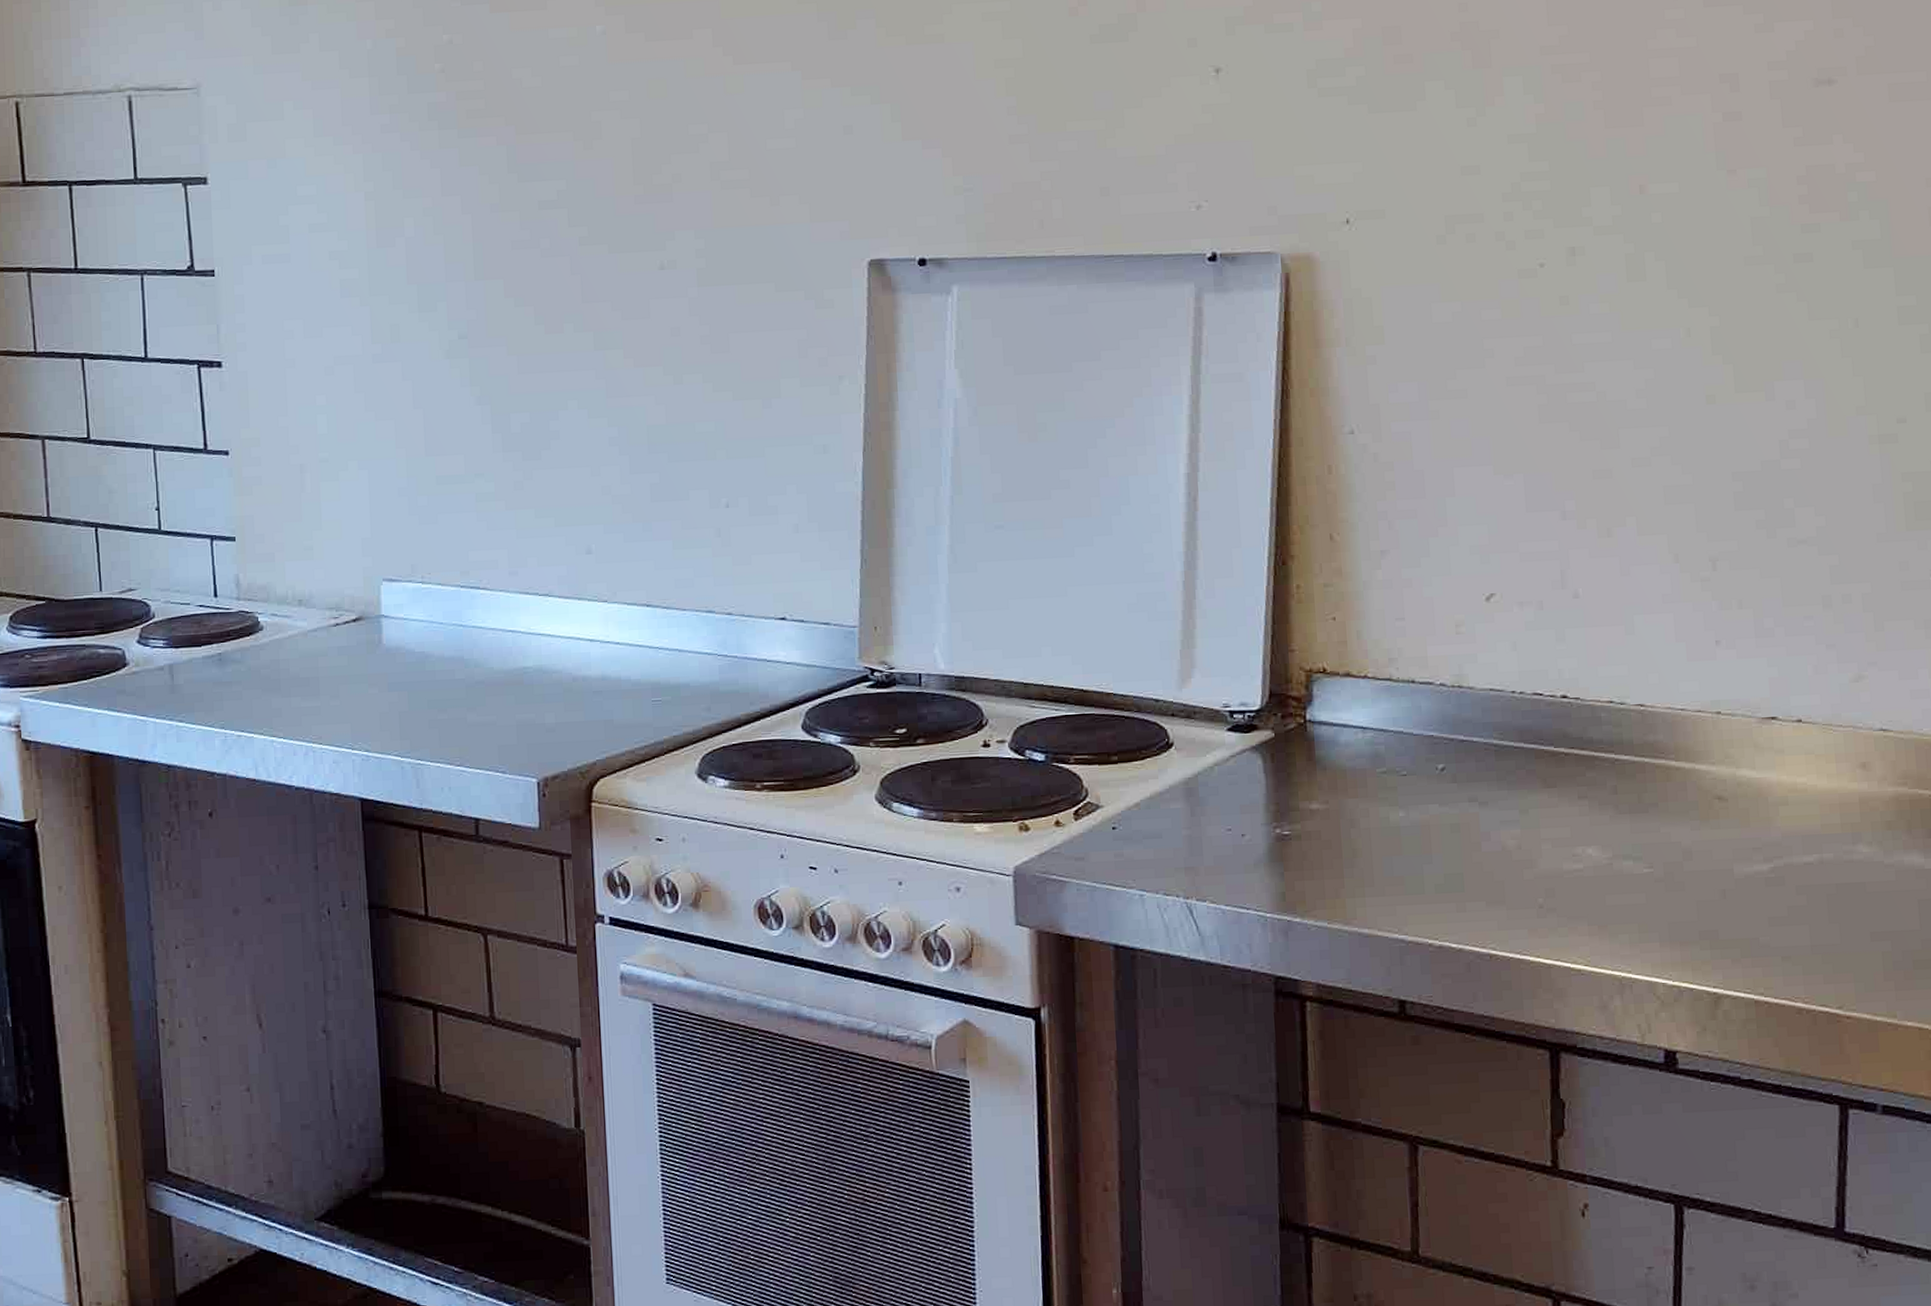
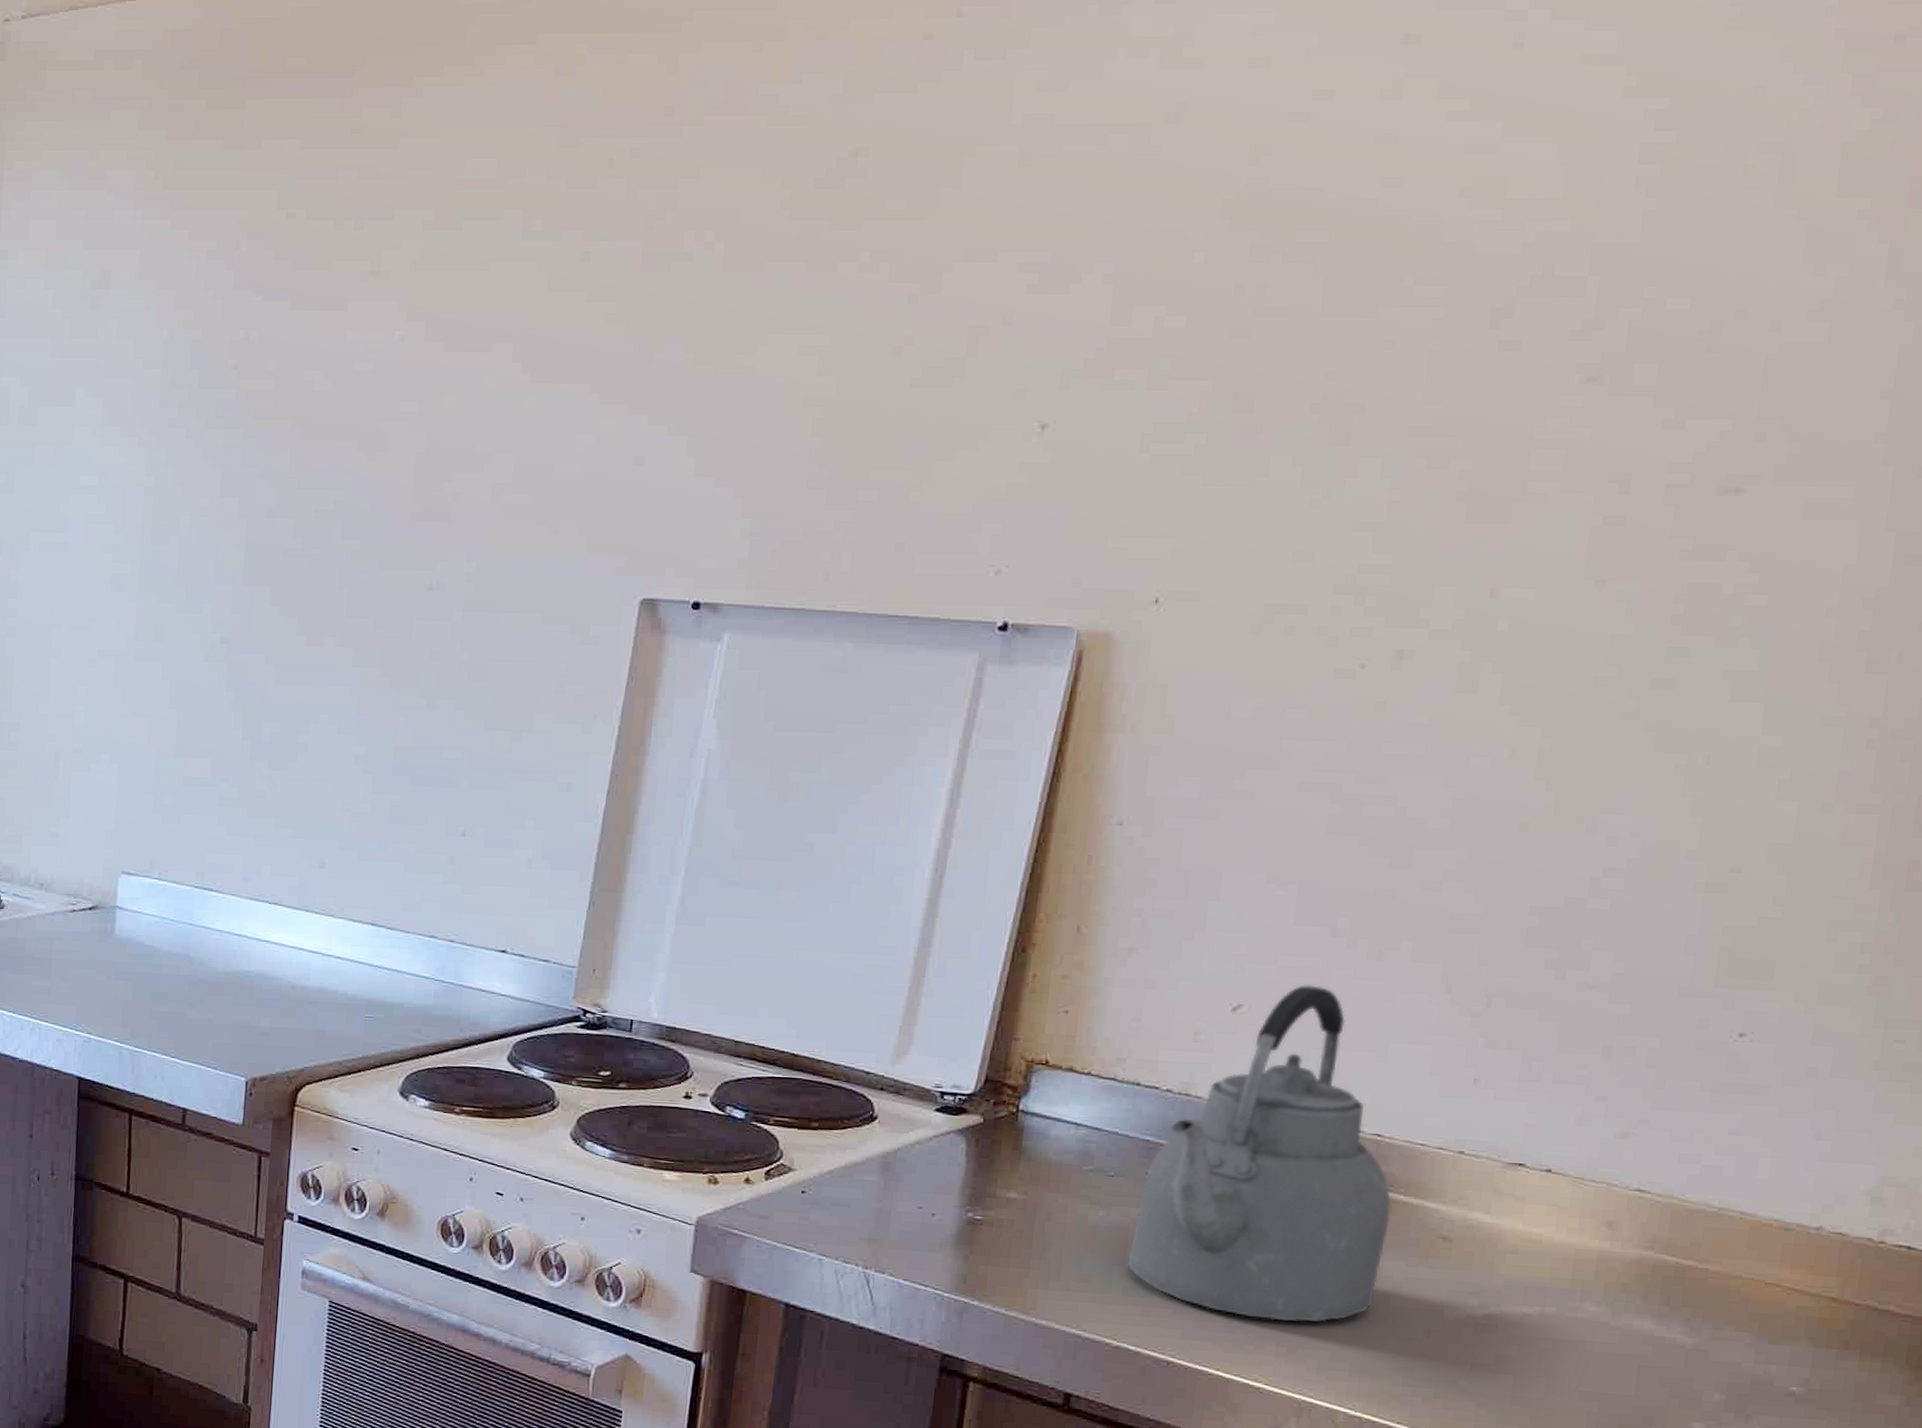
kettle: none [1433,567,1669,900] -> present [1126,984,1392,1323]

